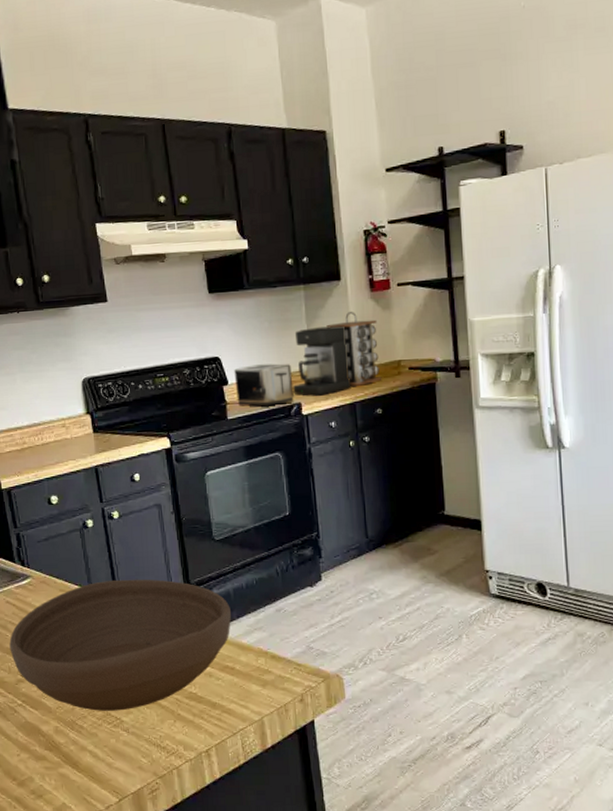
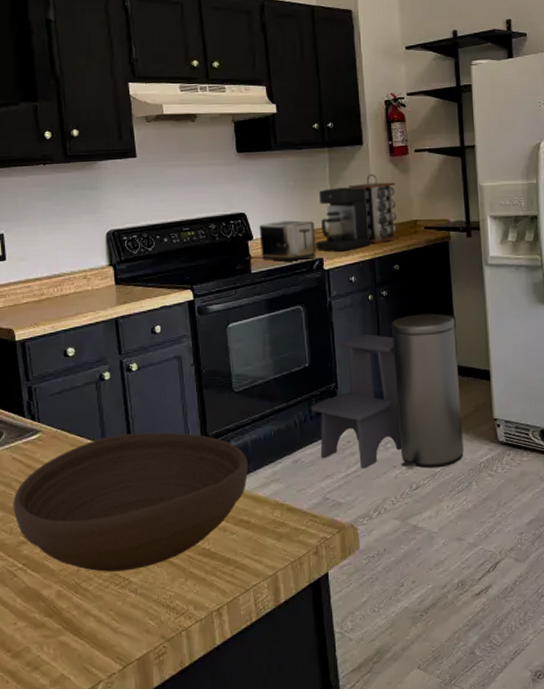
step stool: none [293,482,387,619] -> present [312,334,401,469]
pedal bin: none [374,459,453,620] -> present [391,313,464,468]

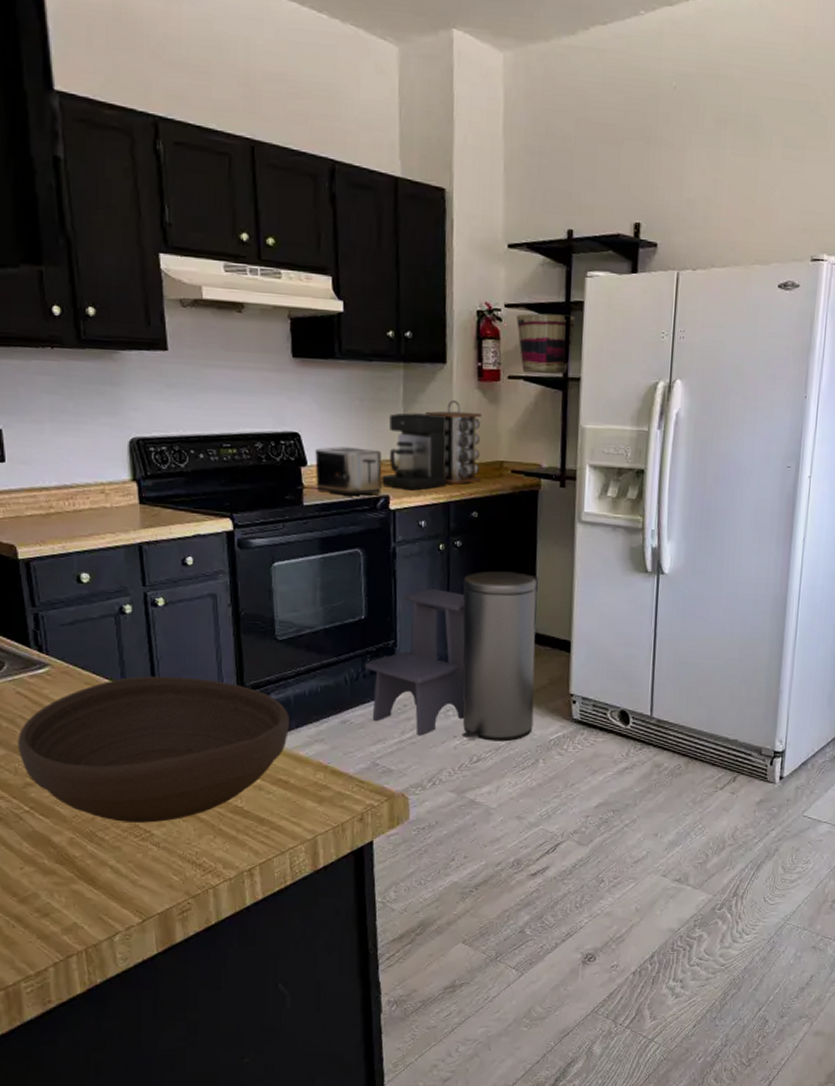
basket: none [417,96,466,146] -> present [516,313,575,374]

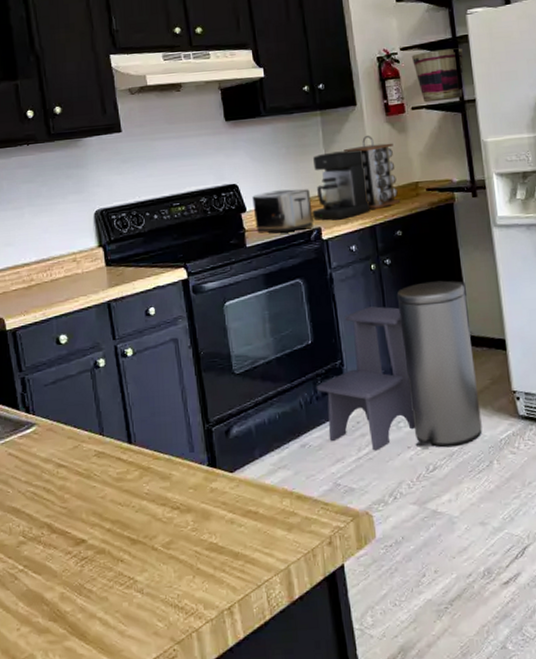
bowl: present [18,675,291,823] -> none [11,419,254,572]

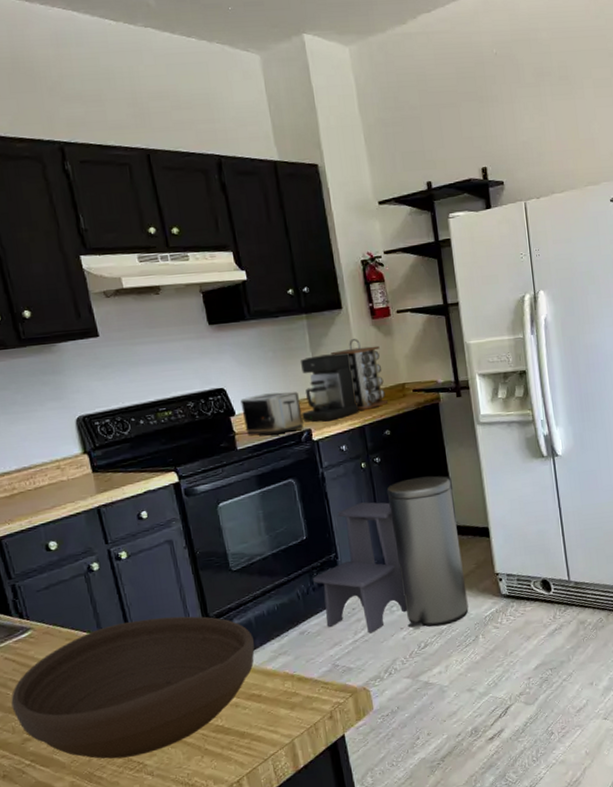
bowl: none [11,419,254,572] -> present [11,616,255,759]
basket: present [411,48,464,103] -> none [395,252,446,306]

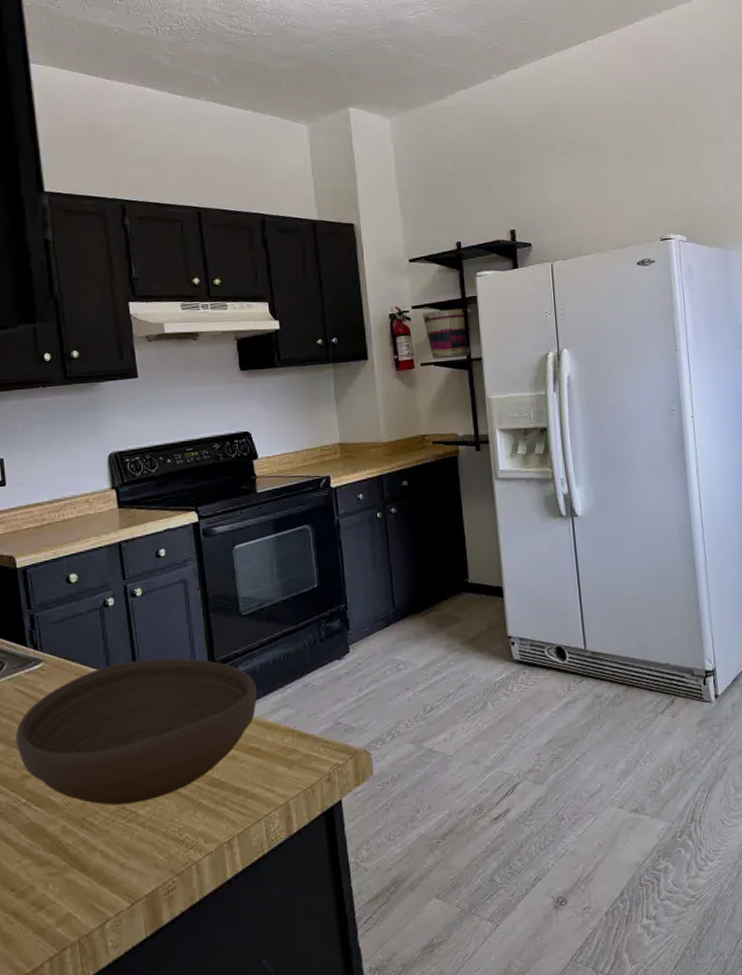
toaster: present [240,391,304,436] -> none [264,437,323,481]
coffee maker: present [301,352,359,422] -> none [322,402,378,469]
step stool: present [313,502,407,634] -> none [321,553,414,692]
spice rack: present [331,338,389,410] -> none [354,388,408,460]
pedal bin: present [386,475,469,629] -> none [400,529,478,690]
basket: none [395,252,446,306] -> present [422,308,472,359]

